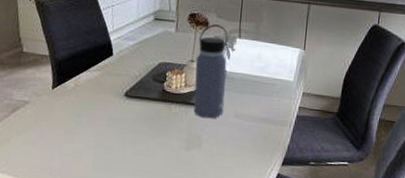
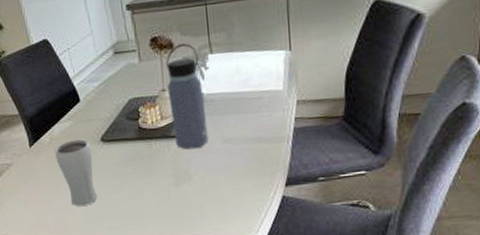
drinking glass: none [76,90,114,155] -> present [55,139,98,206]

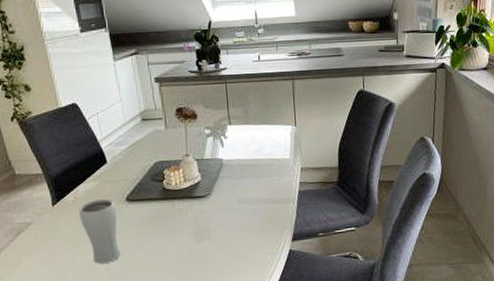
water bottle: present [166,43,209,150] -> none [190,115,227,209]

